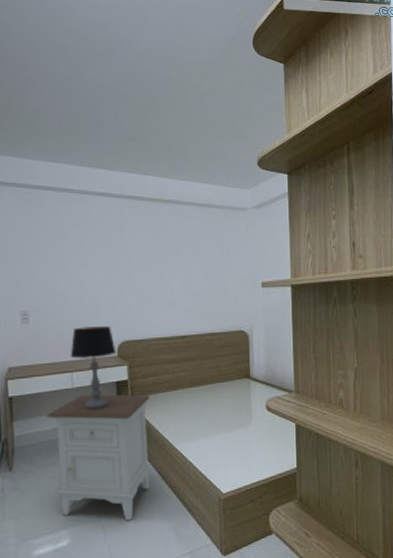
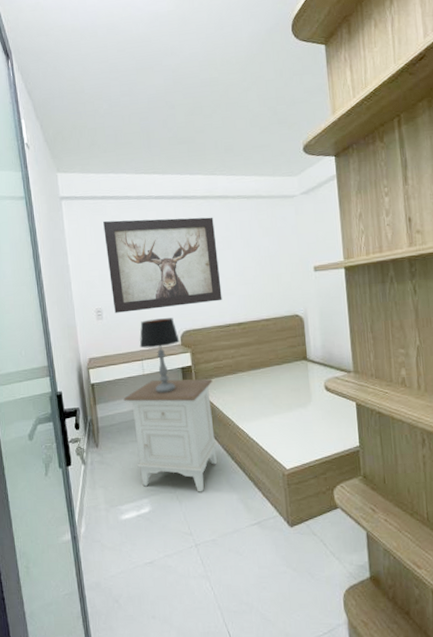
wall art: none [37,213,166,317] -> present [103,217,222,313]

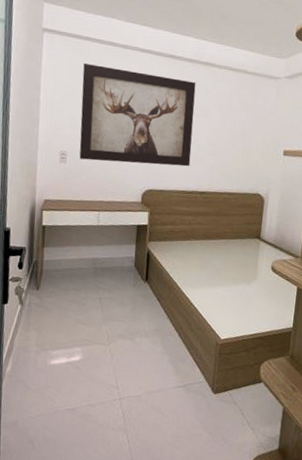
nightstand: present [123,378,218,492] -> none [73,232,166,349]
table lamp: present [139,318,180,393] -> none [99,172,141,248]

